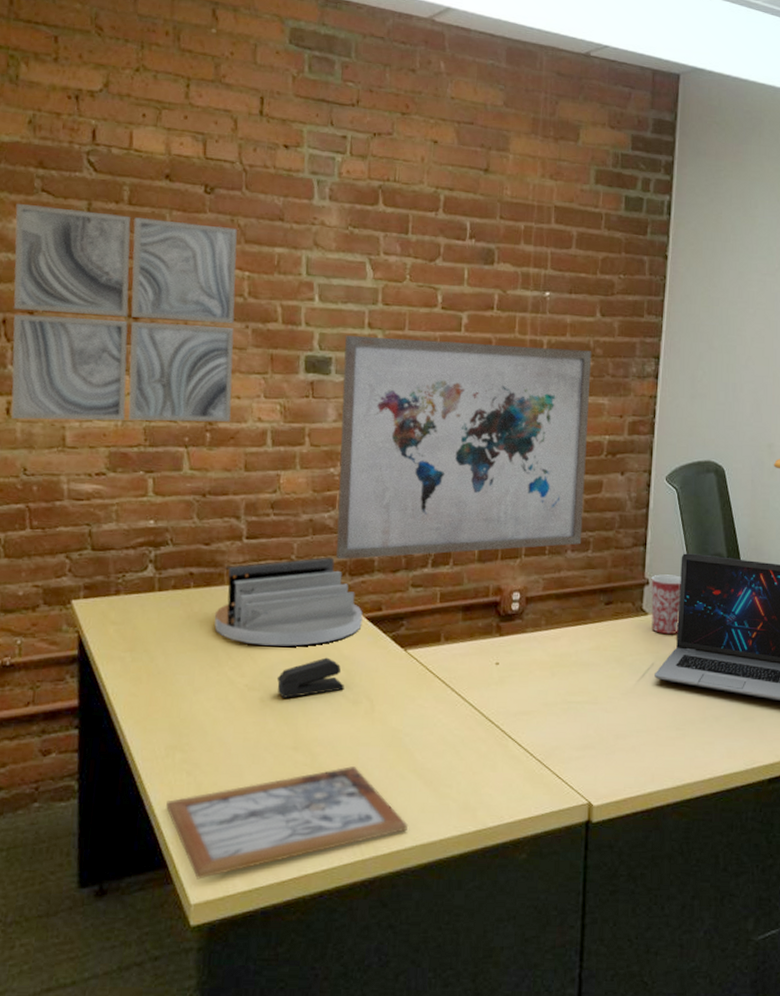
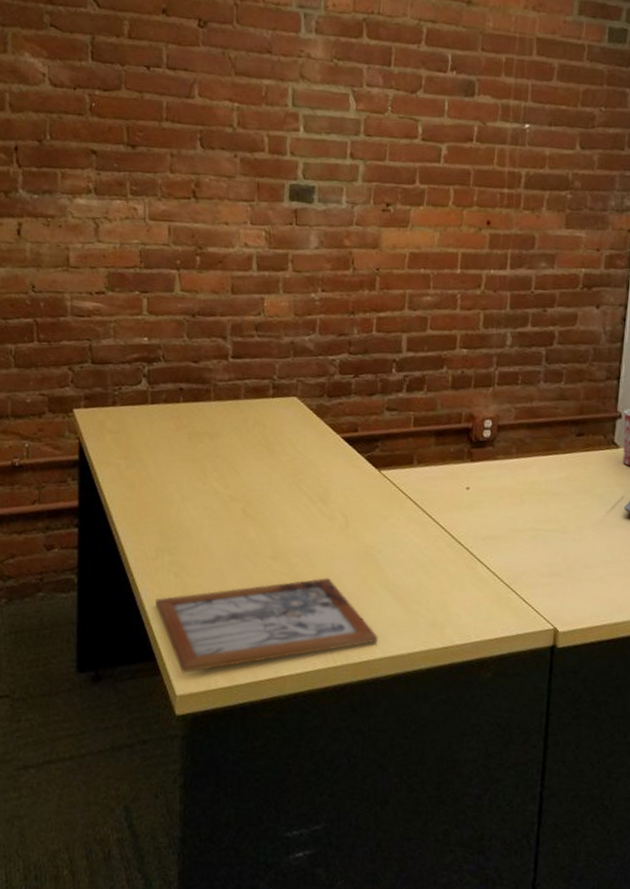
wall art: present [10,203,237,422] -> none [21,37,228,247]
desk organizer: present [214,557,363,646] -> none [201,378,340,462]
stapler: present [276,657,344,698] -> none [257,473,321,510]
wall art: present [336,335,592,560] -> none [315,165,571,382]

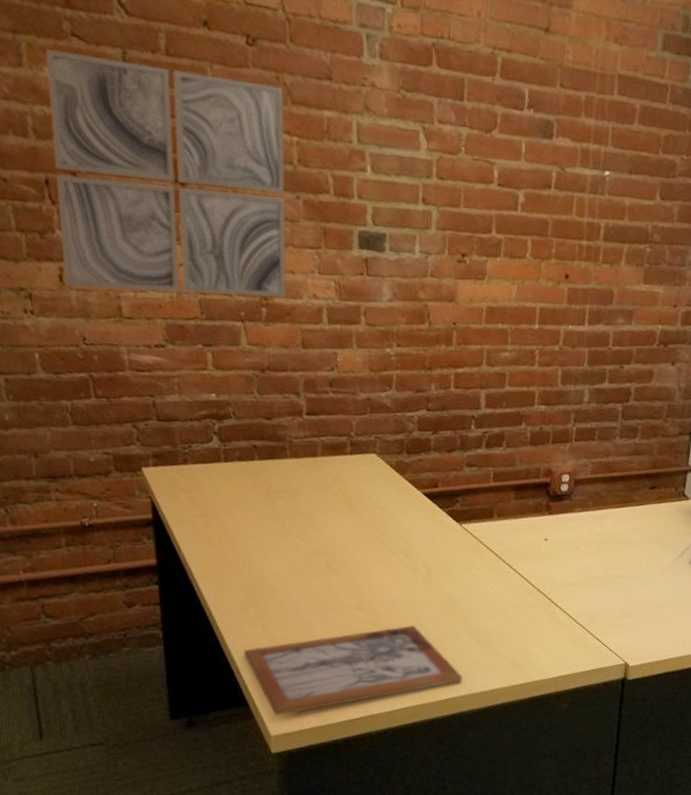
wall art: none [21,37,228,247] -> present [46,48,286,297]

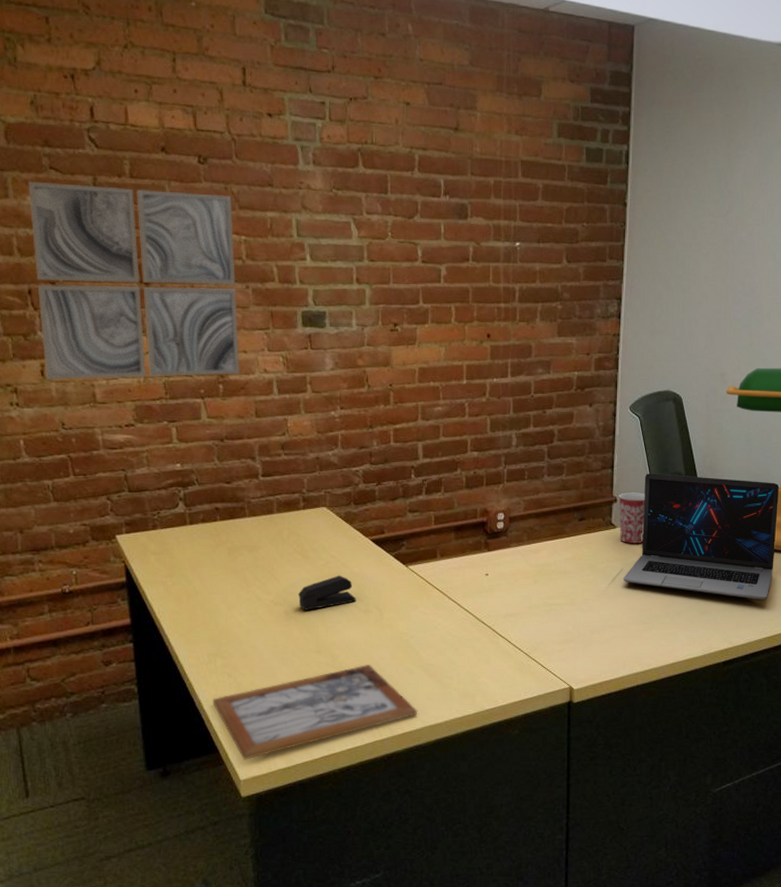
stapler: none [340,528,404,564] -> present [297,575,356,611]

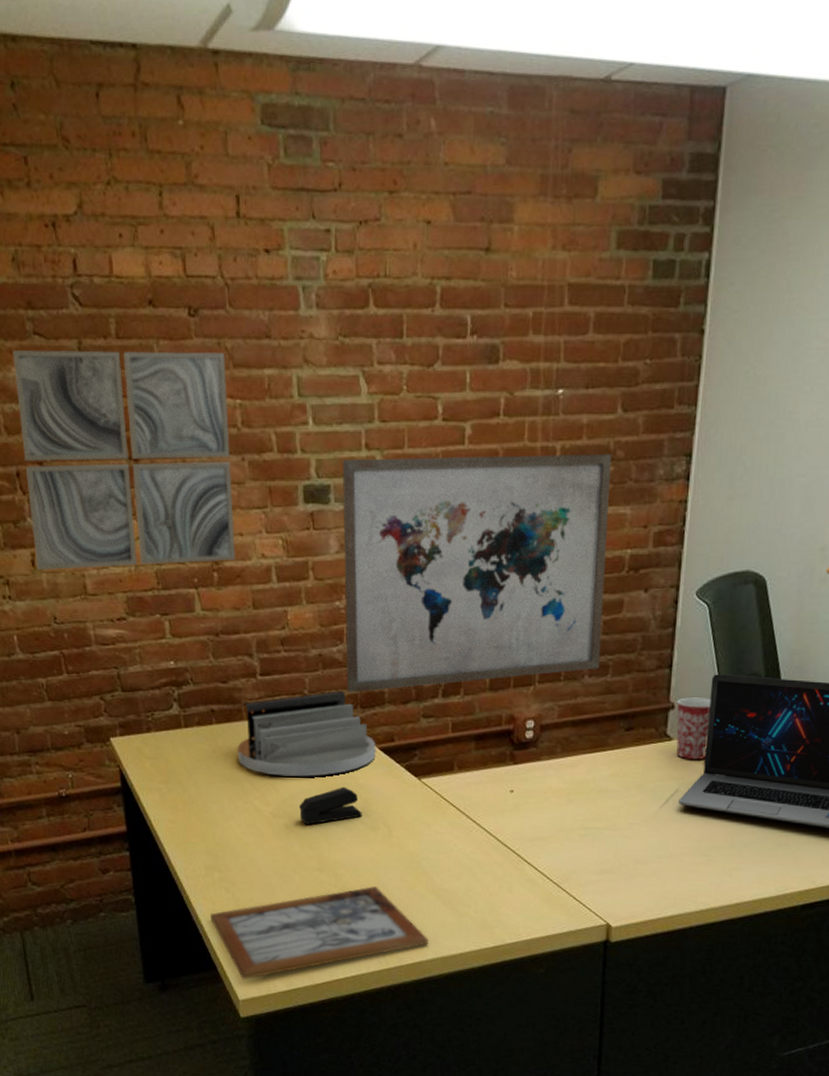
desk organizer: none [240,489,368,567] -> present [237,690,376,777]
wall art: none [336,291,560,492] -> present [342,454,612,693]

